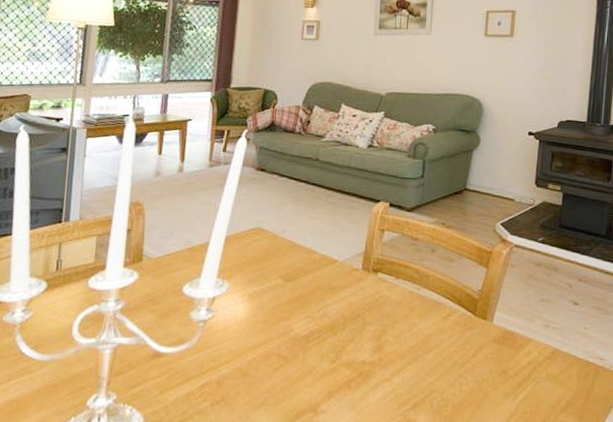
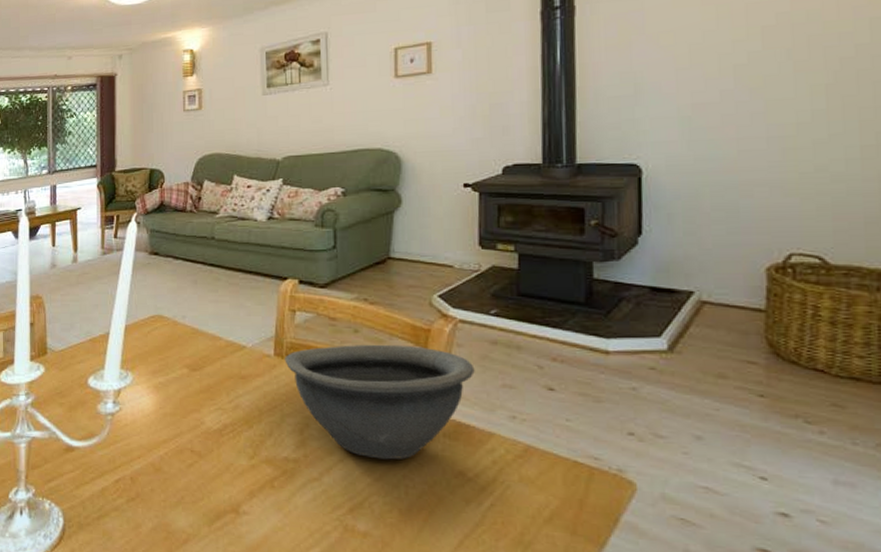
bowl: none [370,262,522,362] -> present [284,344,475,460]

